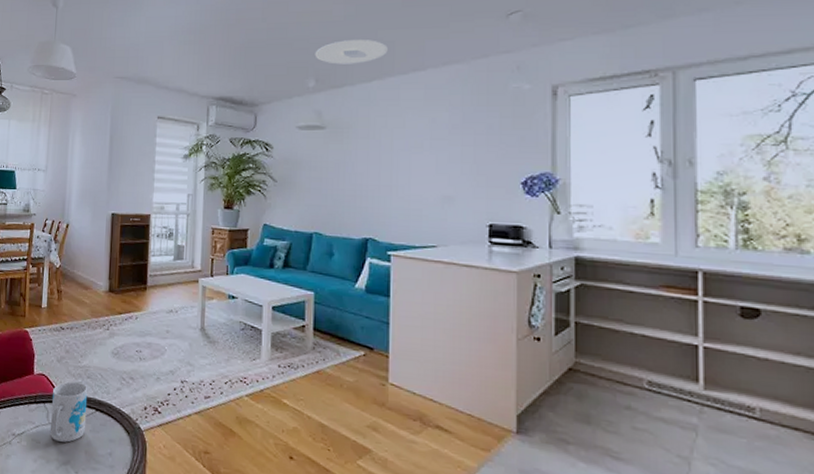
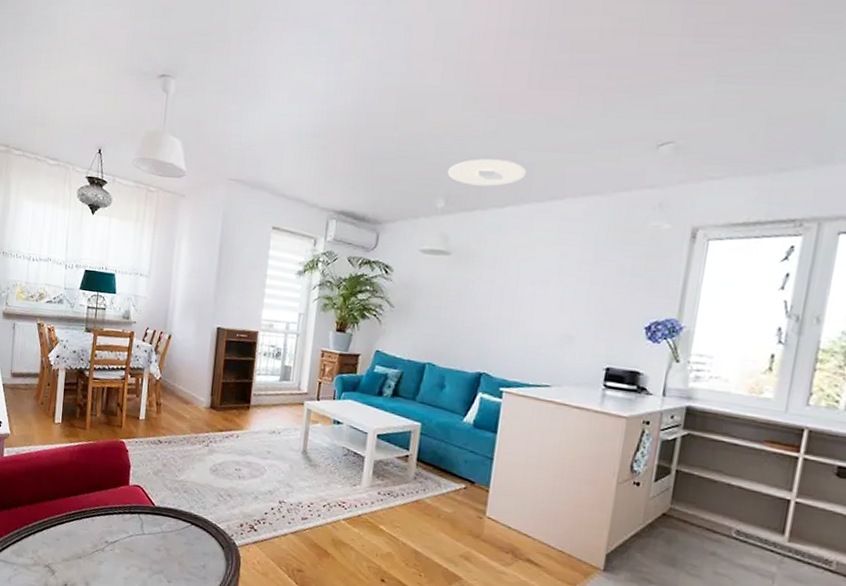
mug: present [50,381,88,443] -> none [144,494,184,553]

